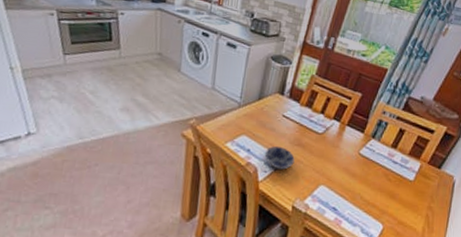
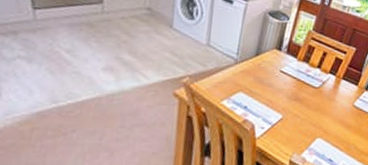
bowl: present [264,146,295,170] -> none [261,102,292,125]

